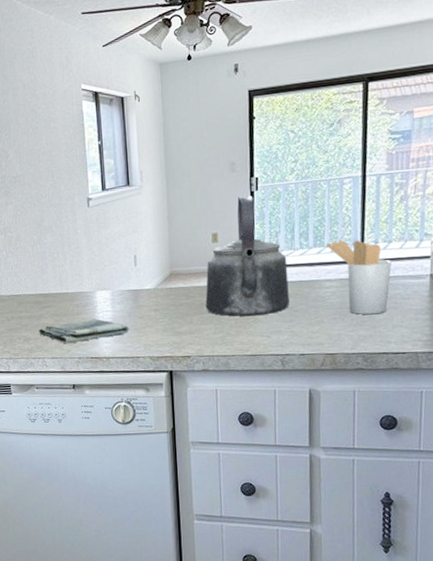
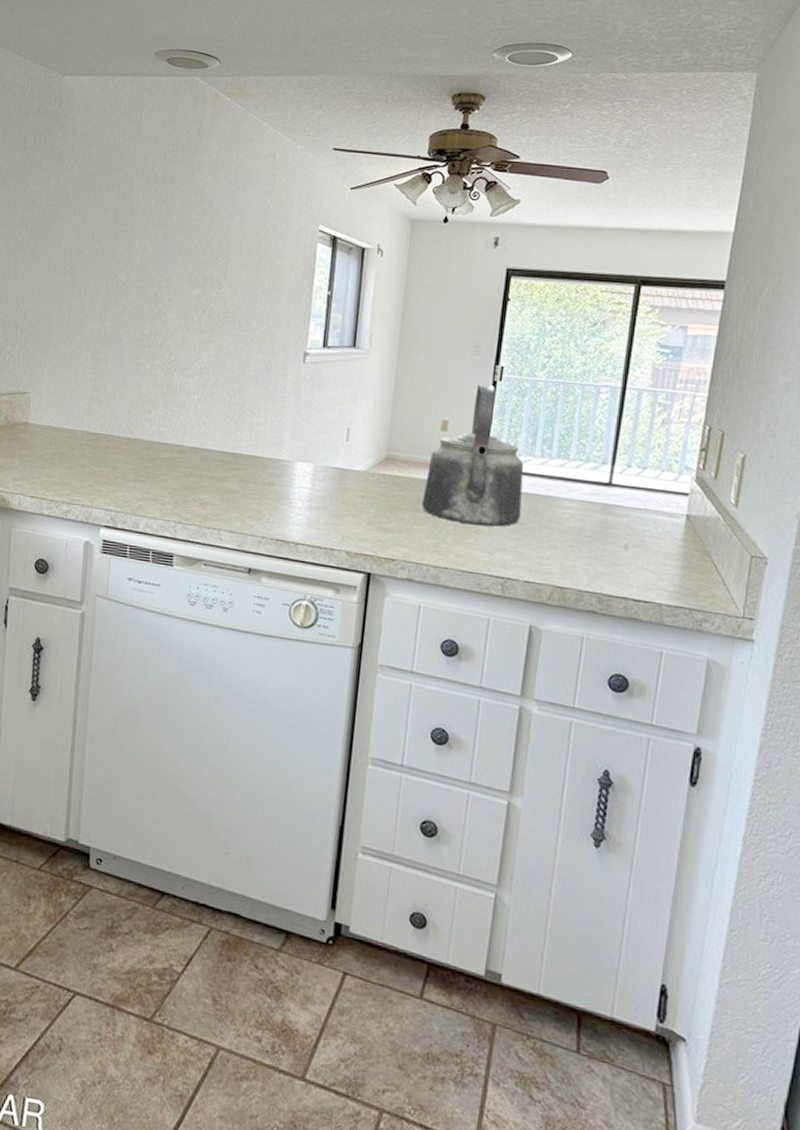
dish towel: present [39,318,130,344] -> none [219,491,328,519]
utensil holder: present [326,240,392,315] -> none [571,455,644,550]

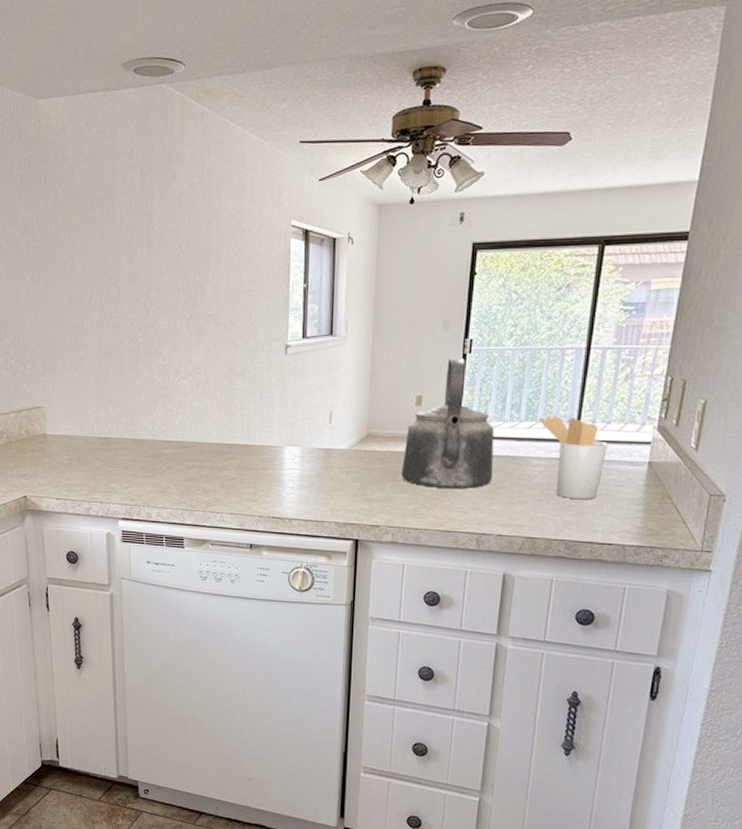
utensil holder: none [571,455,644,550] -> present [539,416,608,500]

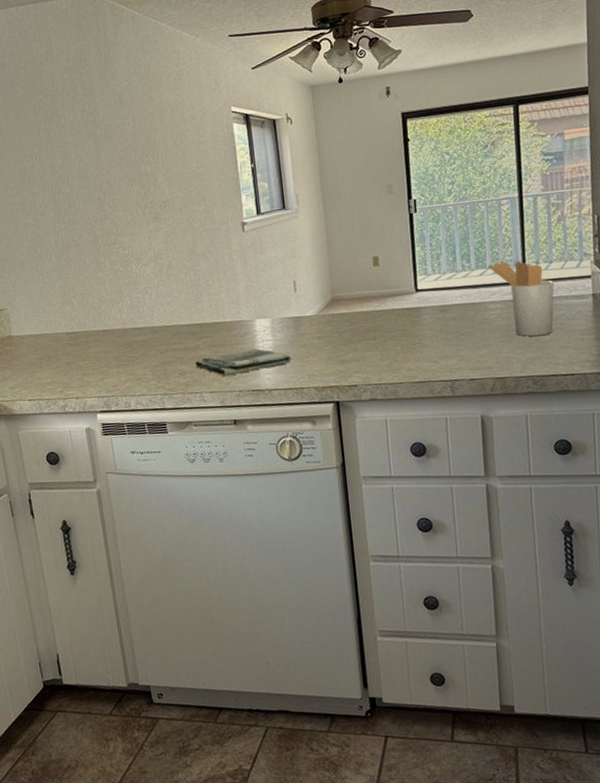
dish towel: none [219,476,317,500] -> present [195,348,292,377]
kettle: present [401,358,495,488] -> none [369,218,455,342]

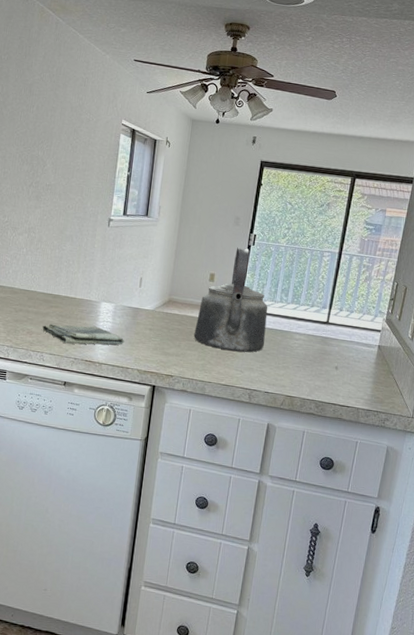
kettle: none [369,218,455,342] -> present [194,247,268,352]
utensil holder: present [488,261,554,337] -> none [301,301,350,370]

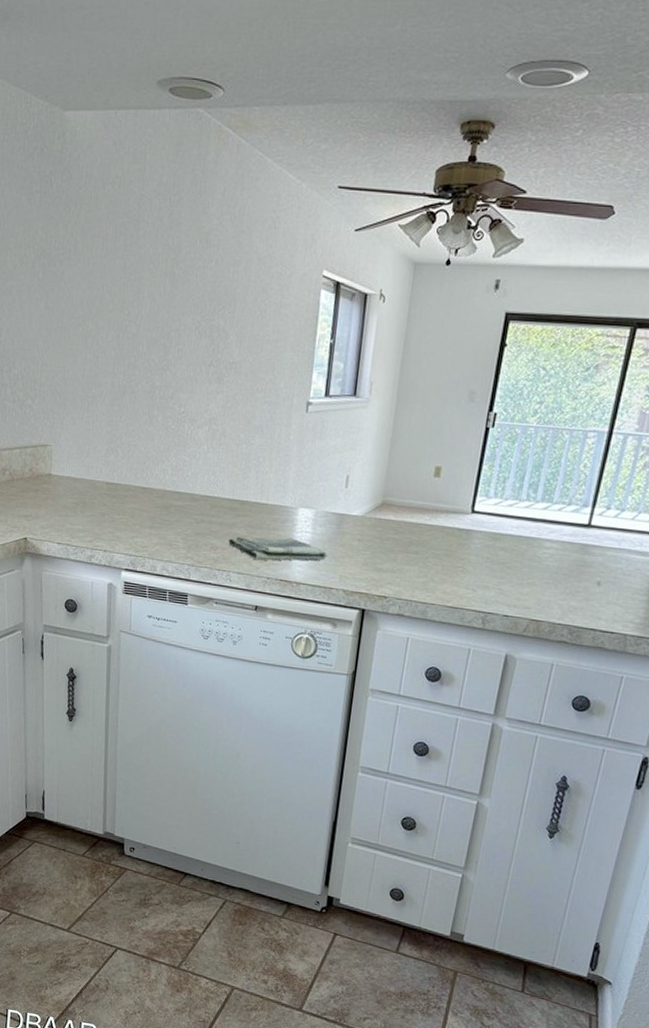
kettle: present [194,247,268,352] -> none [413,431,511,566]

